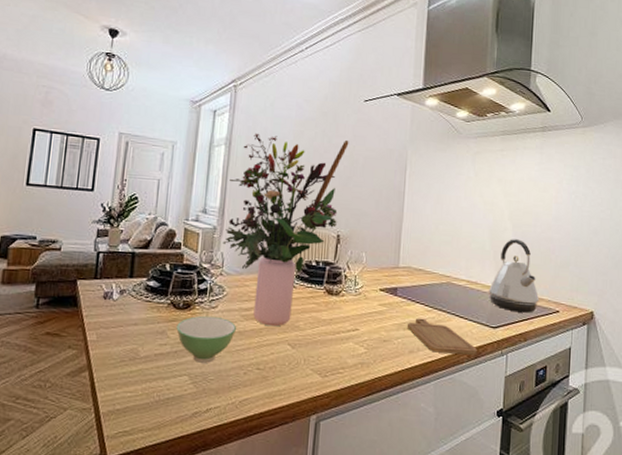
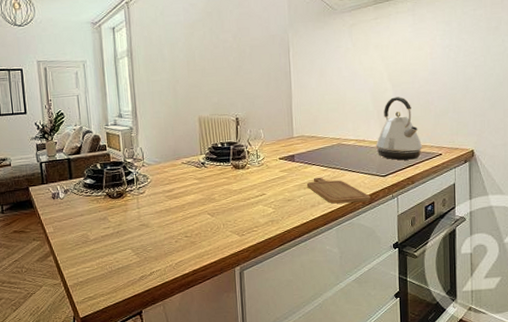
bowl: present [176,315,237,363] -> none [114,200,164,238]
bouquet: present [223,133,349,327] -> none [136,33,235,202]

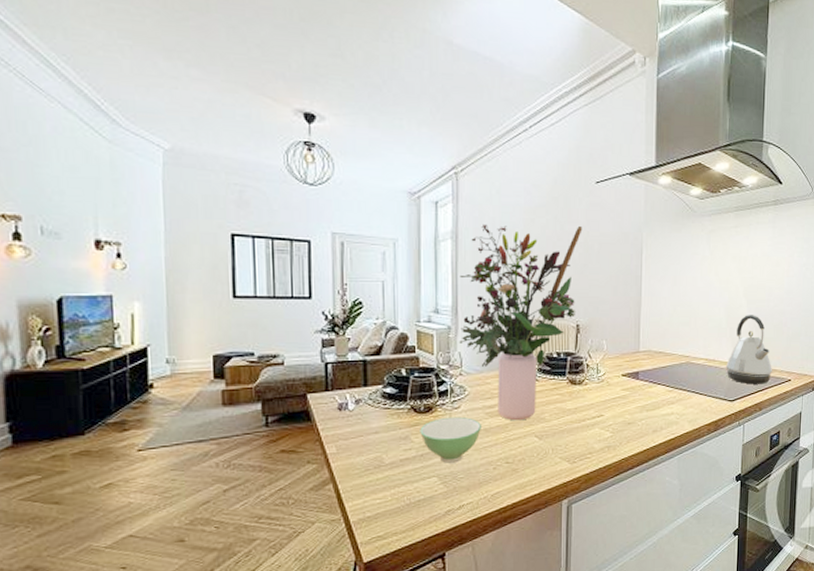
bowl: none [114,200,164,238] -> present [420,416,483,463]
bouquet: none [136,33,235,202] -> present [459,224,582,421]
chopping board: present [307,177,371,204] -> none [651,398,716,429]

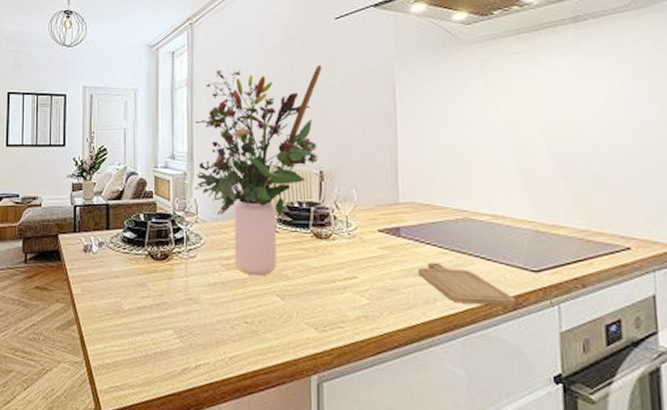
bowl: present [420,416,483,463] -> none [156,266,219,316]
chopping board: none [651,398,716,429] -> present [418,262,516,306]
kettle: present [725,315,773,385] -> none [521,160,599,252]

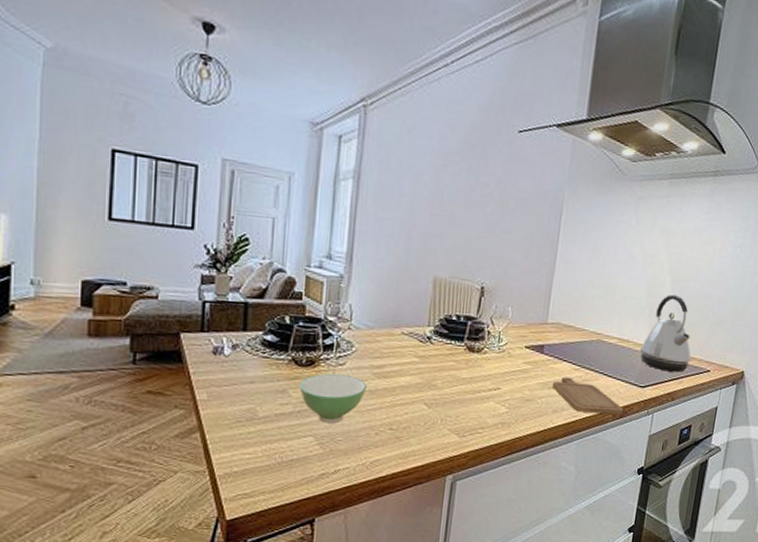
bowl: none [156,266,219,316] -> present [299,373,368,423]
bouquet: present [195,64,322,276] -> none [351,165,499,385]
kettle: none [521,160,599,252] -> present [639,294,692,372]

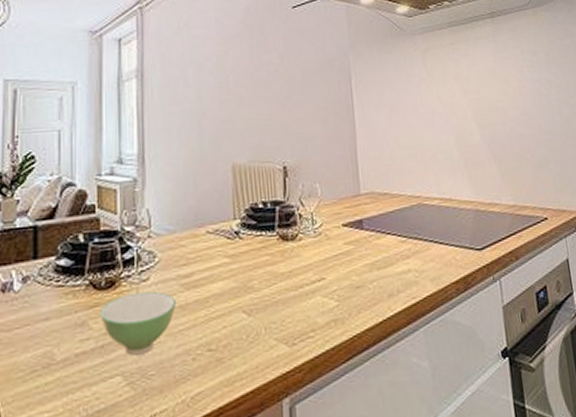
chopping board: present [553,377,623,414] -> none [381,252,466,292]
kettle: present [639,294,692,372] -> none [465,141,524,227]

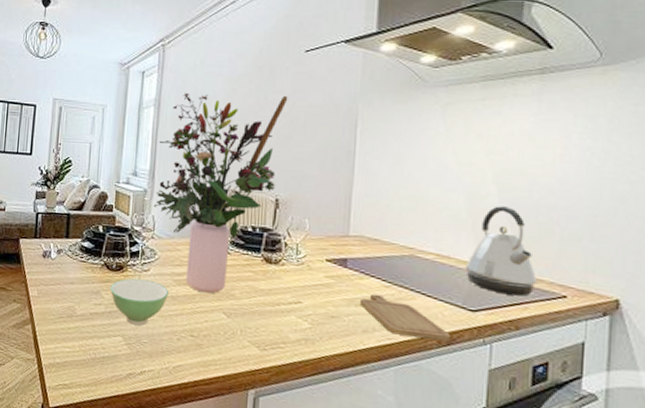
bouquet: none [147,53,282,293] -> present [154,92,288,294]
chopping board: none [381,252,466,292] -> present [360,293,450,341]
kettle: none [465,141,524,227] -> present [464,206,538,296]

